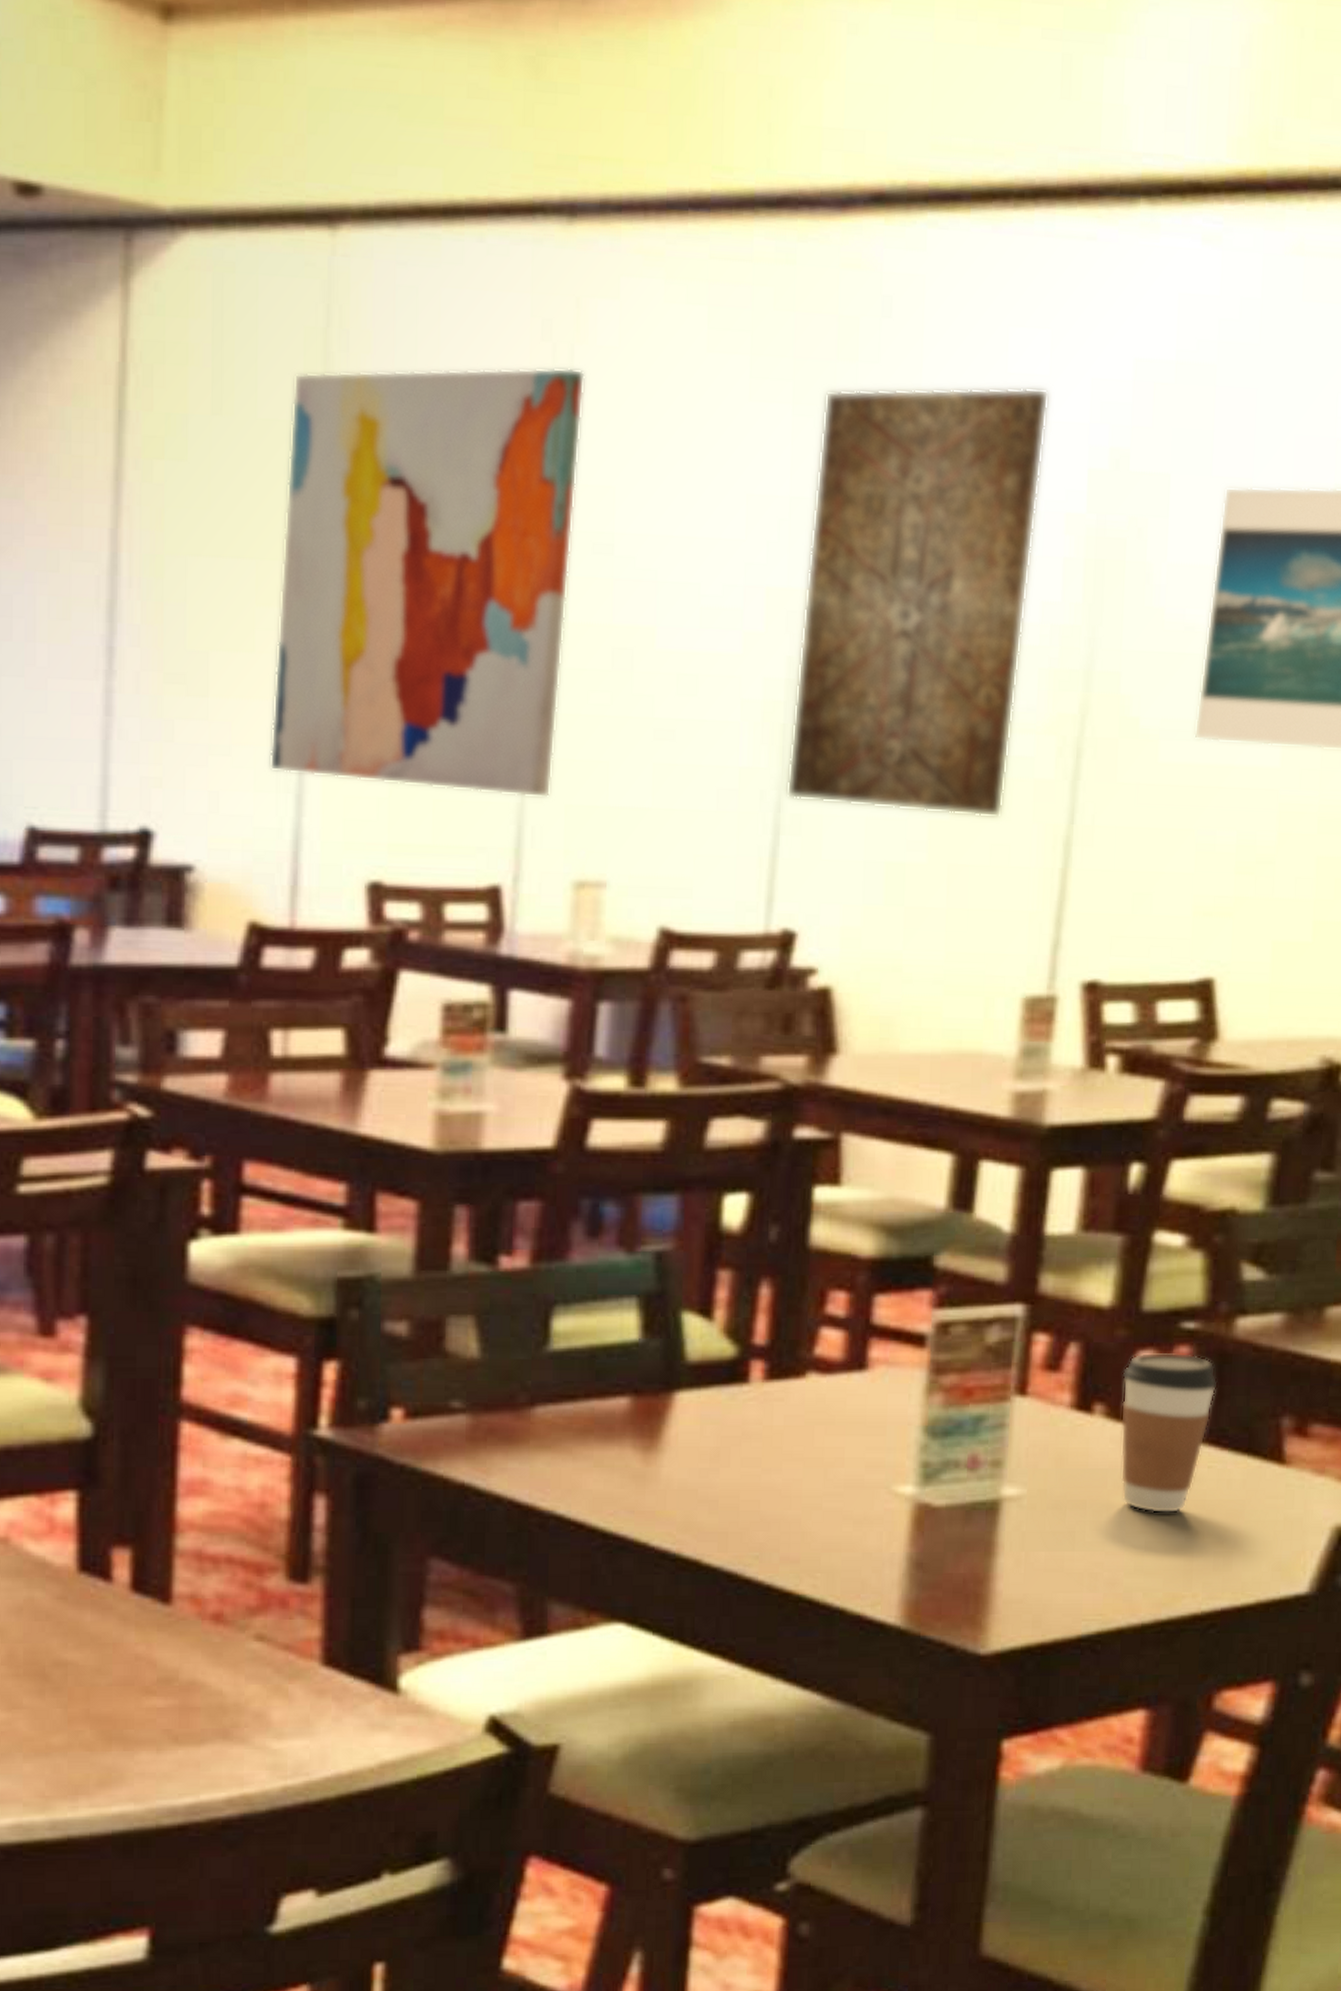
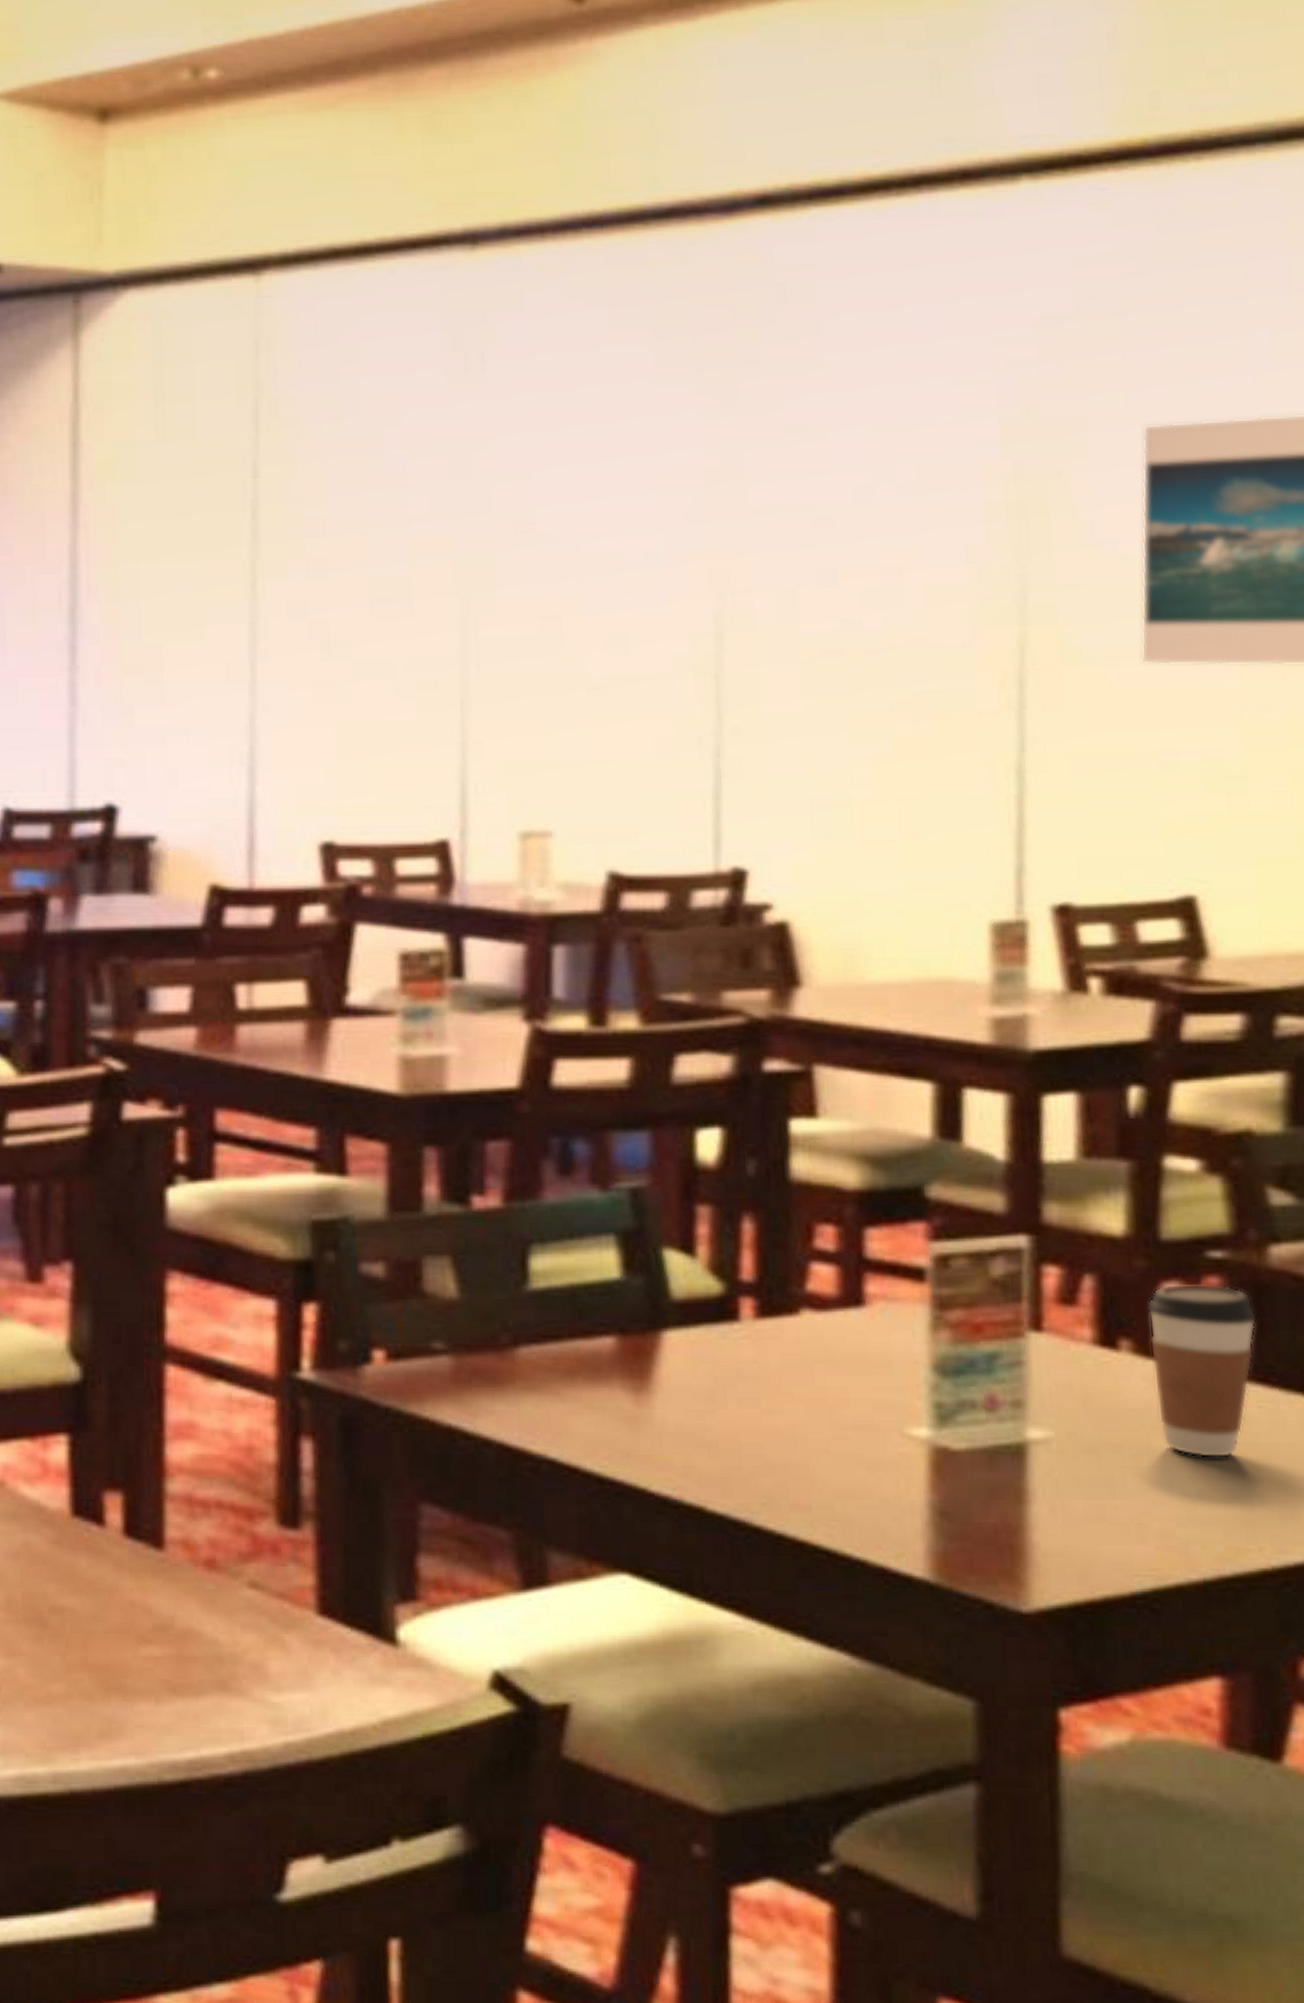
wall art: present [269,367,585,798] -> none [222,373,497,757]
wall art: present [785,387,1050,819] -> none [723,350,953,751]

